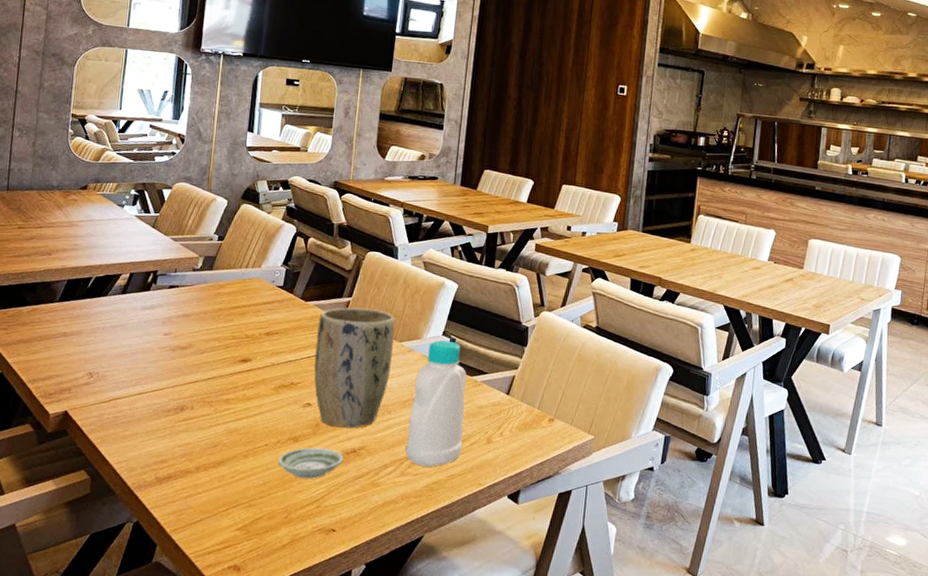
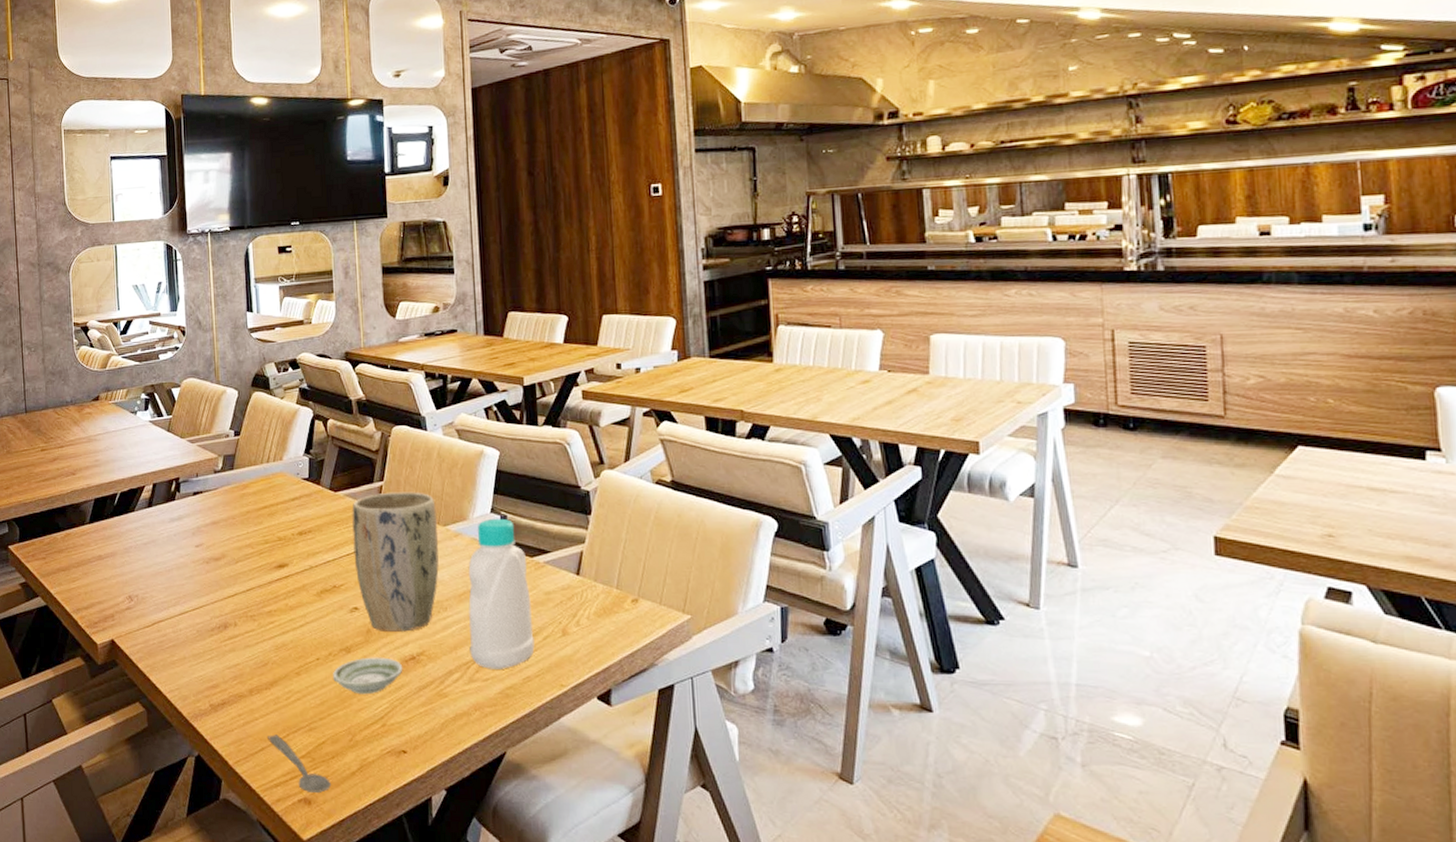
spoon: none [208,508,262,561] -> present [268,735,332,793]

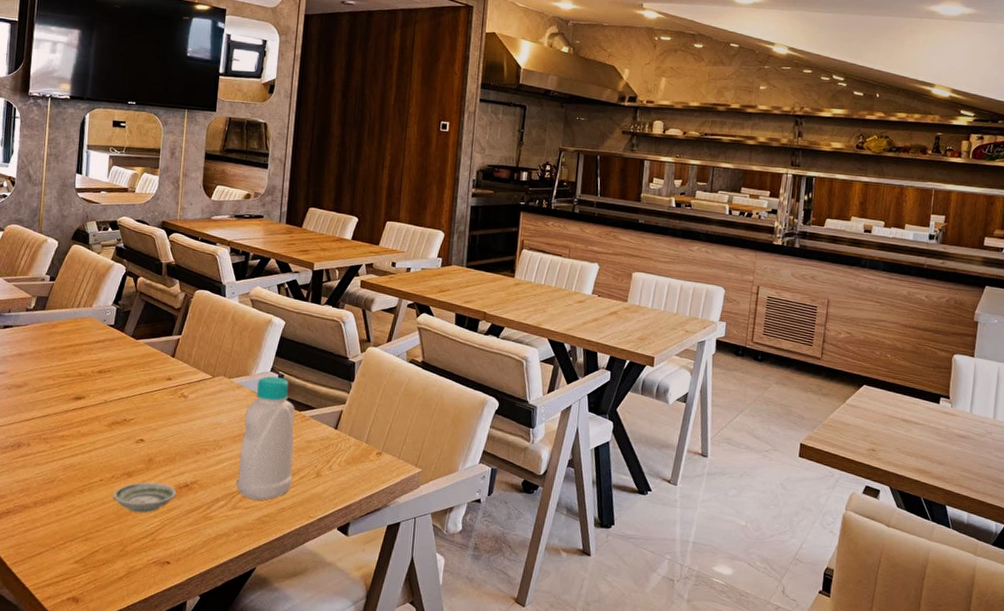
spoon: present [268,735,332,793] -> none [46,542,100,593]
plant pot: present [352,492,439,632] -> none [146,345,224,463]

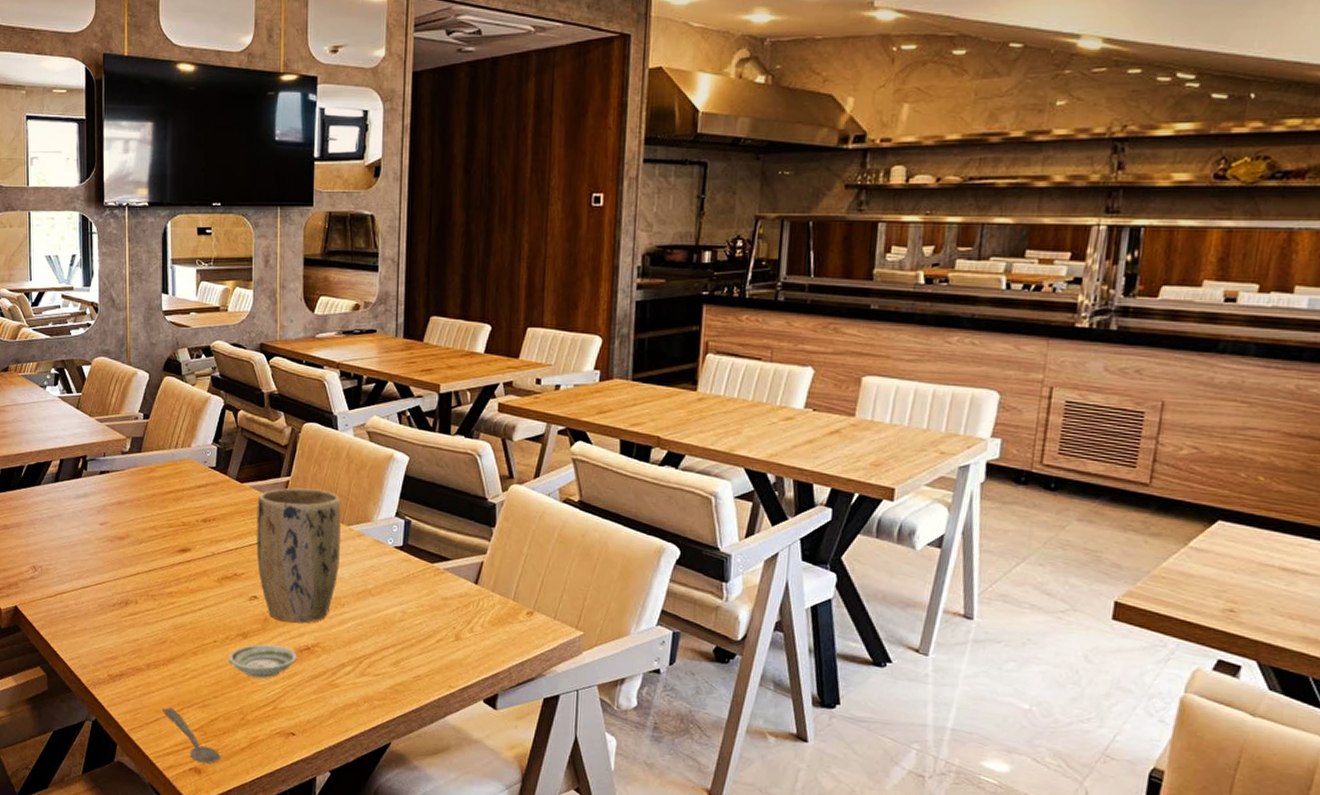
spoon: none [46,542,100,593] -> present [163,707,222,764]
plant pot: none [146,345,224,463] -> present [256,487,341,624]
bottle: present [236,376,295,501] -> none [363,522,428,667]

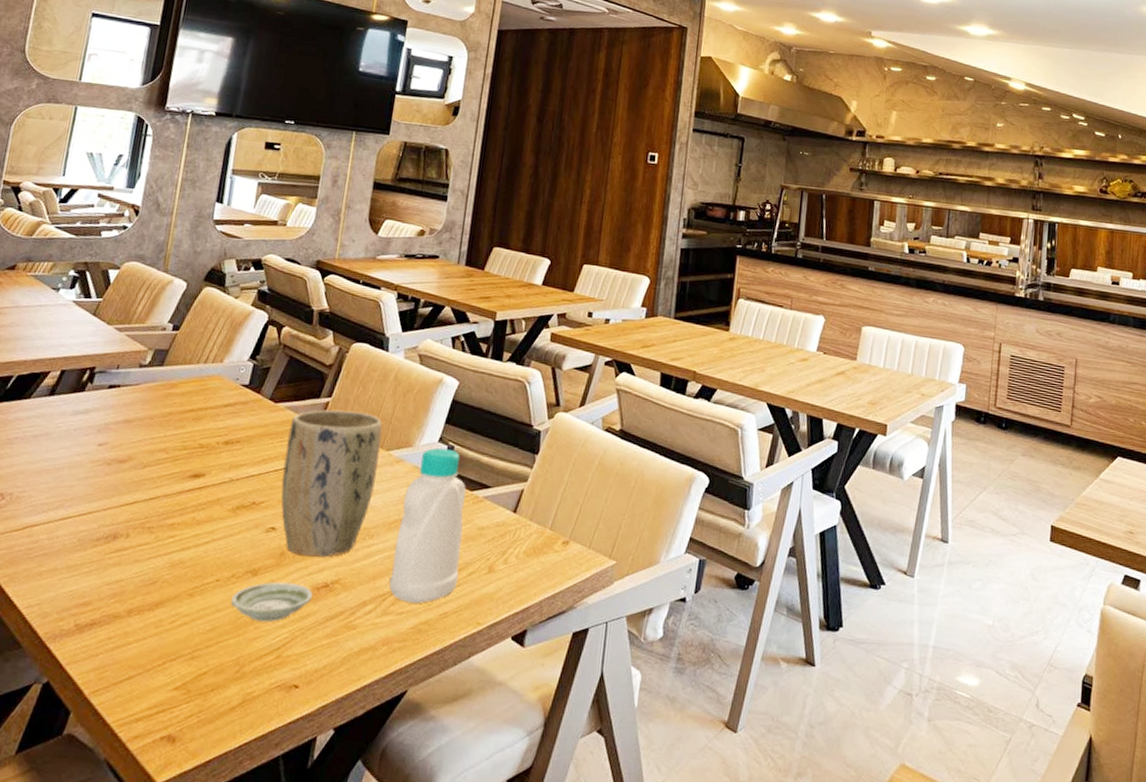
spoon: present [163,707,222,764] -> none [139,662,205,730]
bottle: none [363,522,428,667] -> present [388,448,466,604]

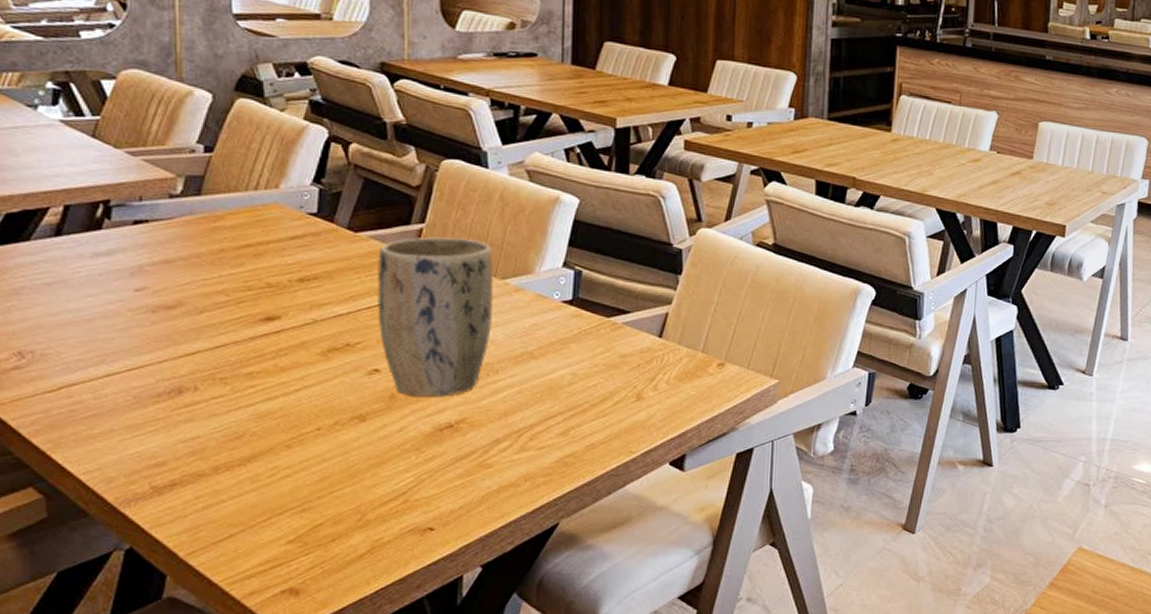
saucer: present [231,582,313,623] -> none [339,426,436,468]
bottle: present [388,448,466,604] -> none [523,273,603,437]

